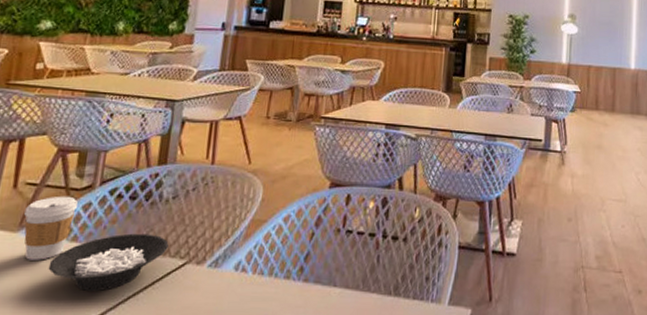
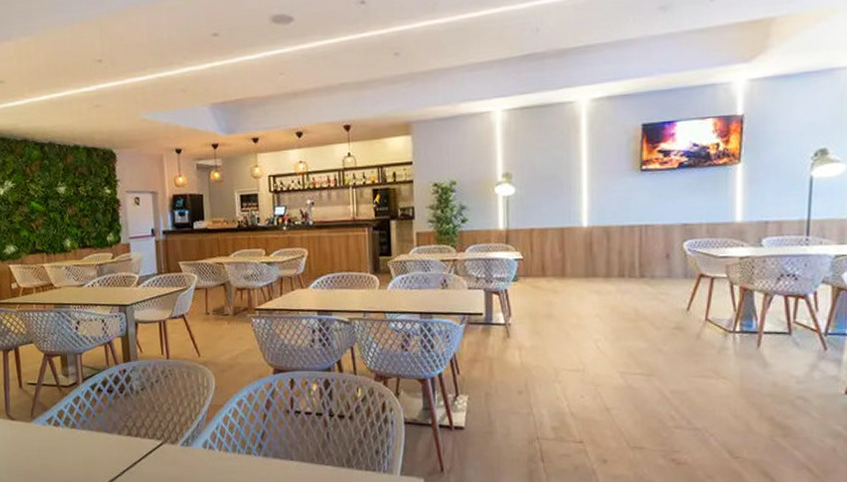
coffee cup: present [24,196,78,260] -> none [32,392,69,443]
cereal bowl: present [48,233,169,291] -> none [59,420,146,466]

